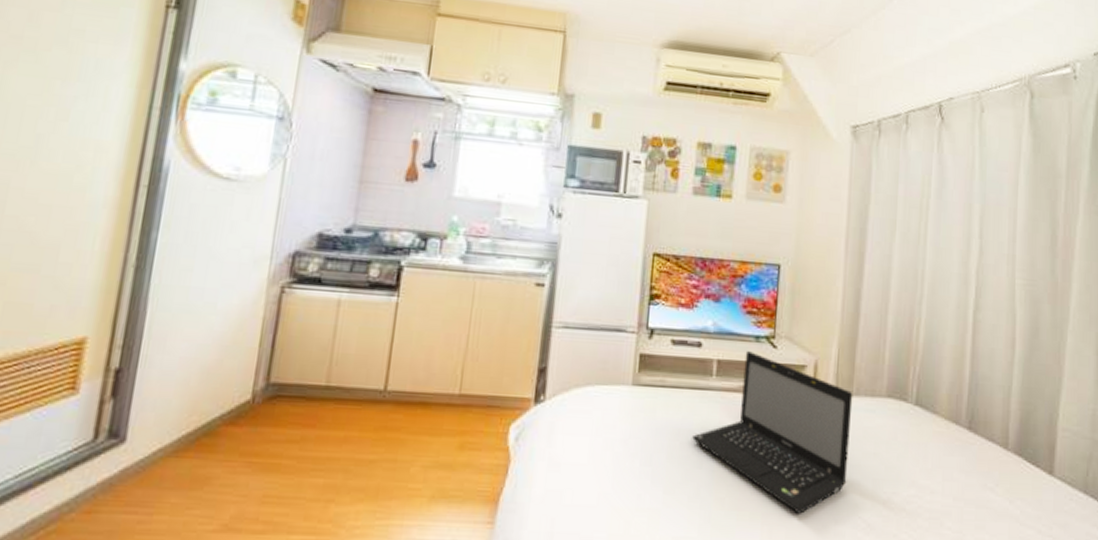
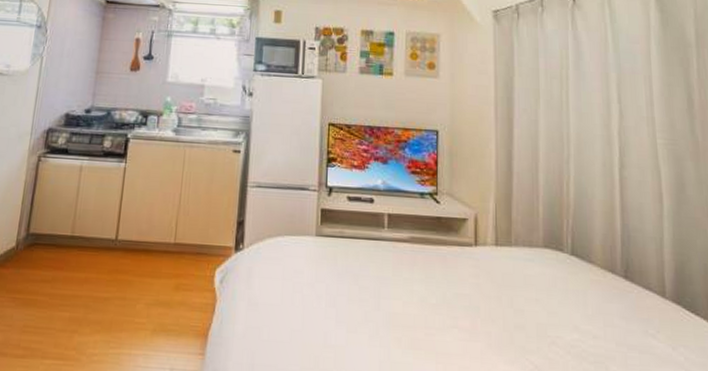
laptop: present [692,351,853,514] -> none [370,206,512,354]

